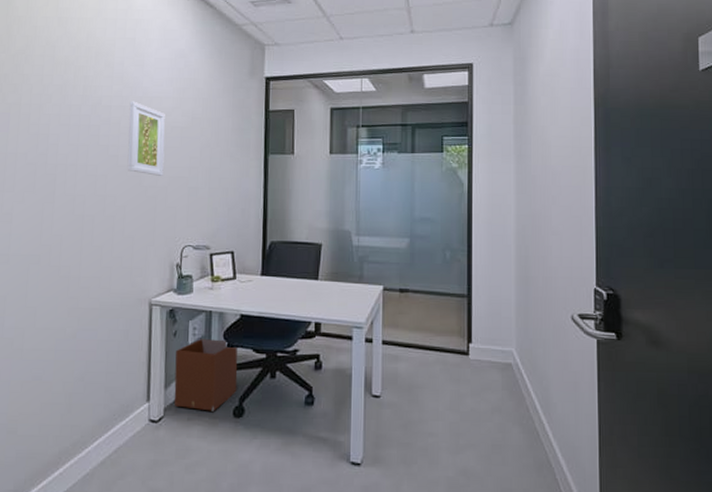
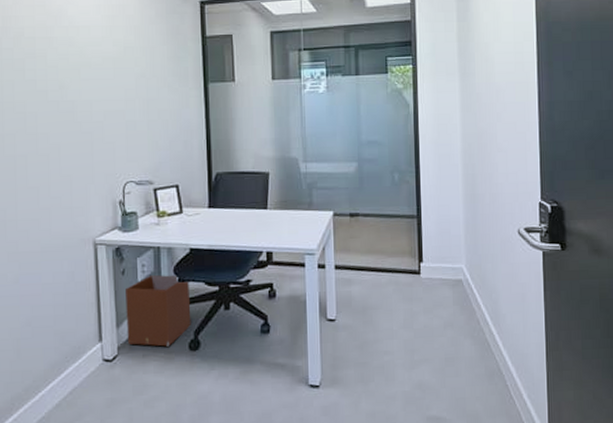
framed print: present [127,101,165,176] -> none [55,31,98,110]

